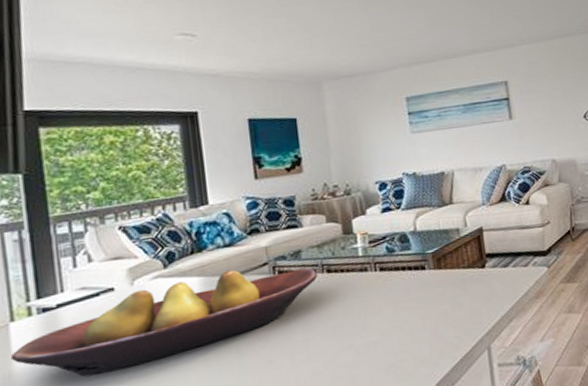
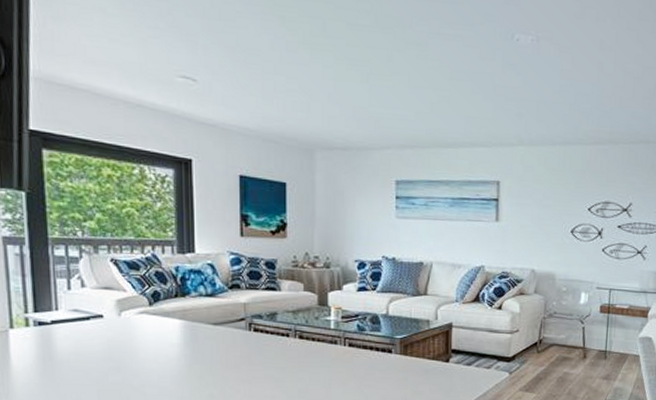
fruit bowl: present [10,268,318,377] -> none [8,319,290,391]

